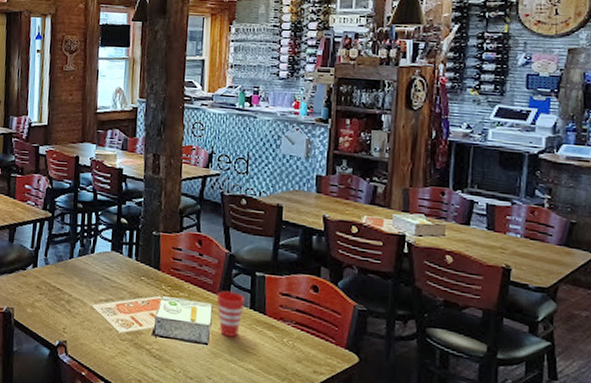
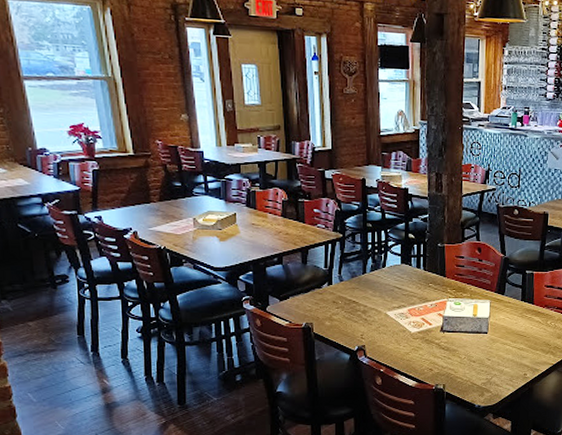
cup: present [216,291,244,337] -> none [494,288,517,325]

